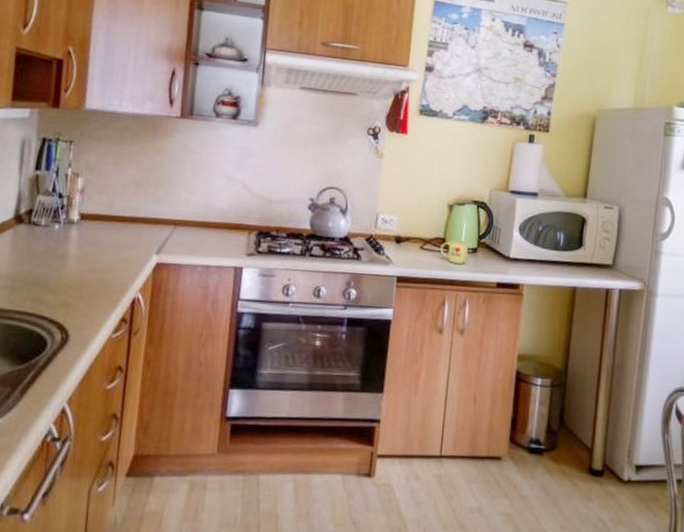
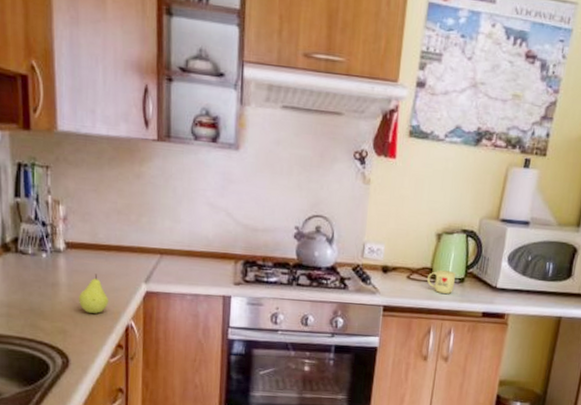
fruit: none [86,245,118,286] -> present [78,274,109,313]

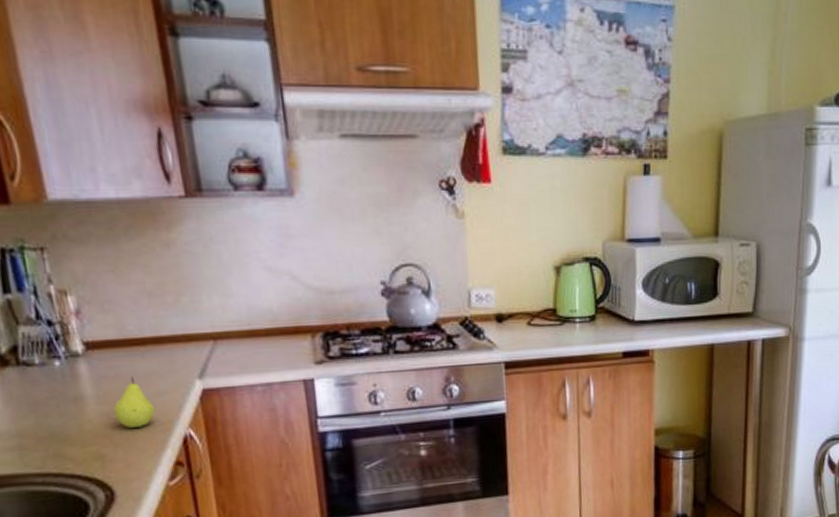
mug: present [427,270,457,295] -> none [552,309,586,338]

